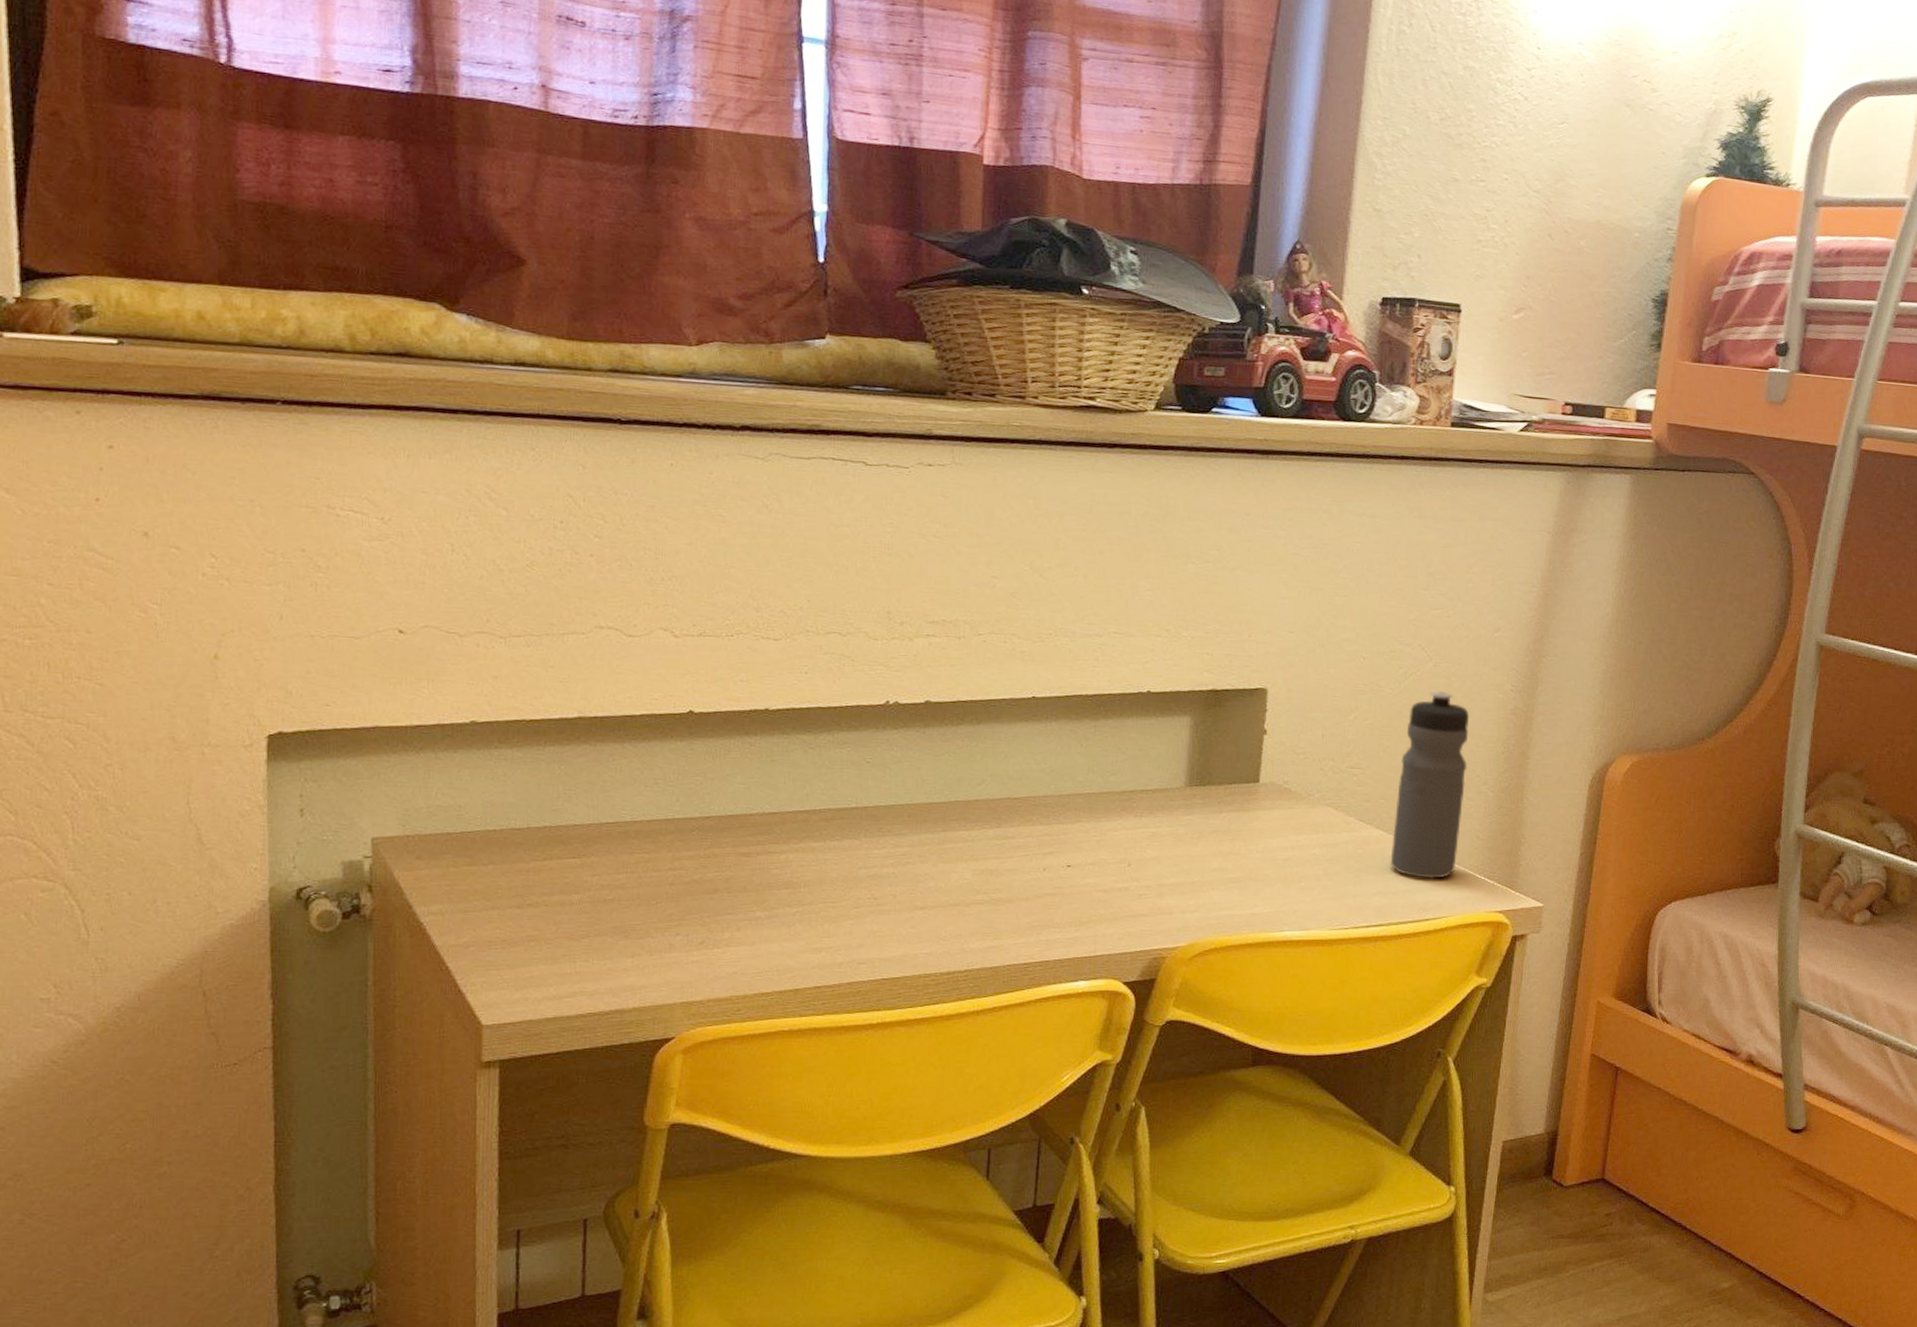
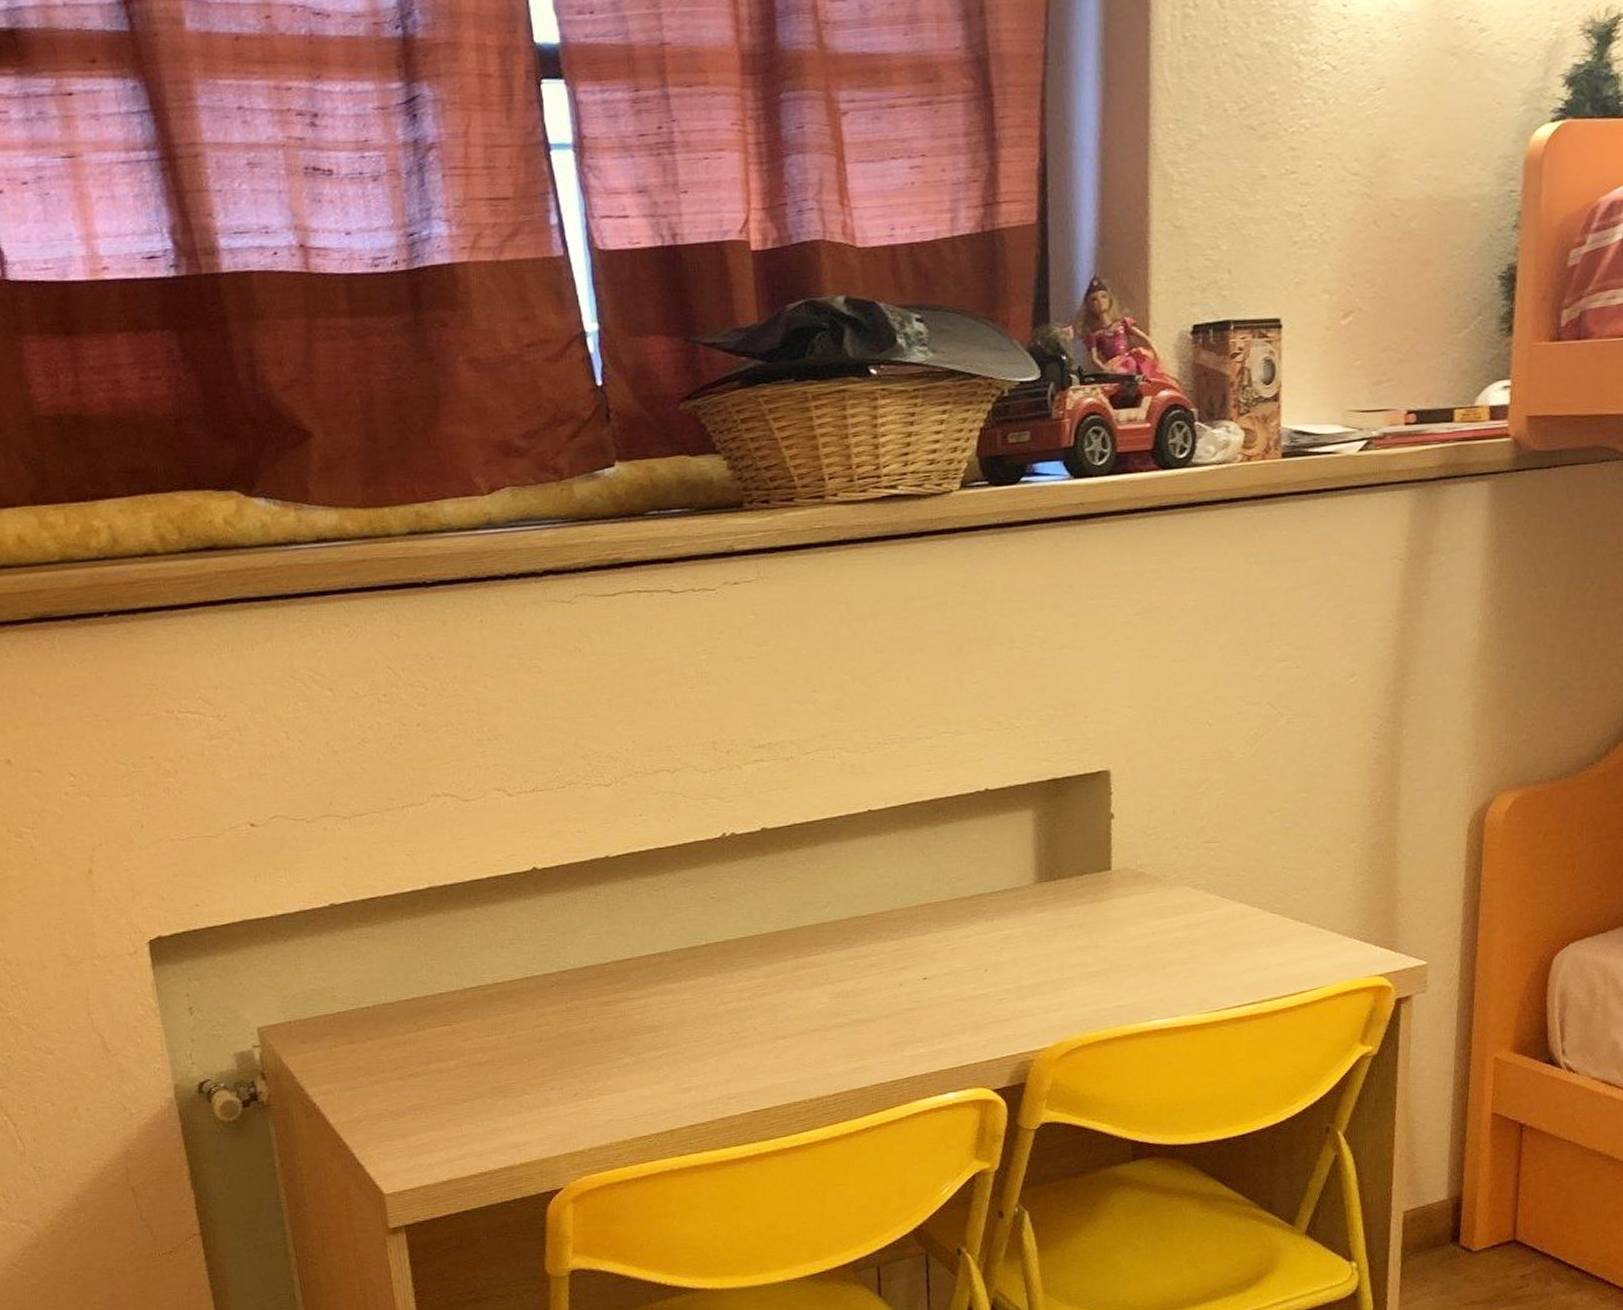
water bottle: present [1390,691,1470,879] -> none [1258,748,1332,950]

